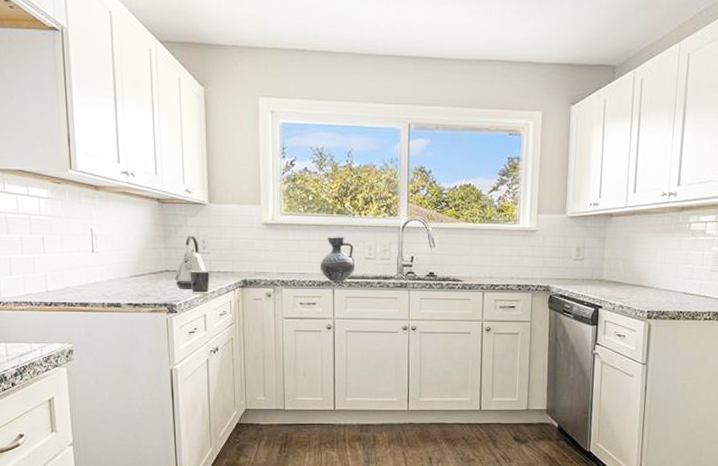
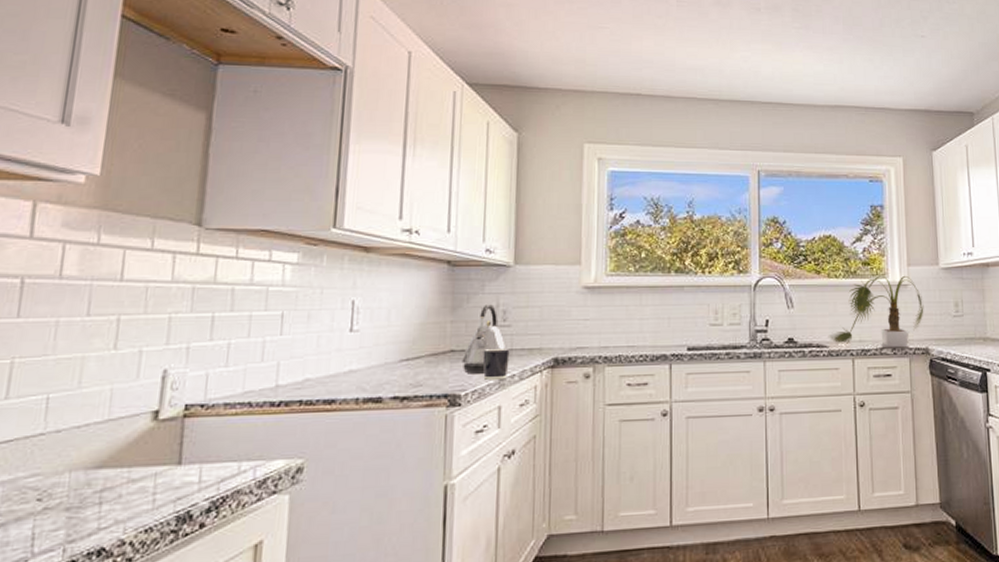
ceramic jug: present [319,236,355,282] -> none [653,299,698,355]
plant: none [463,221,549,286] -> present [828,275,924,350]

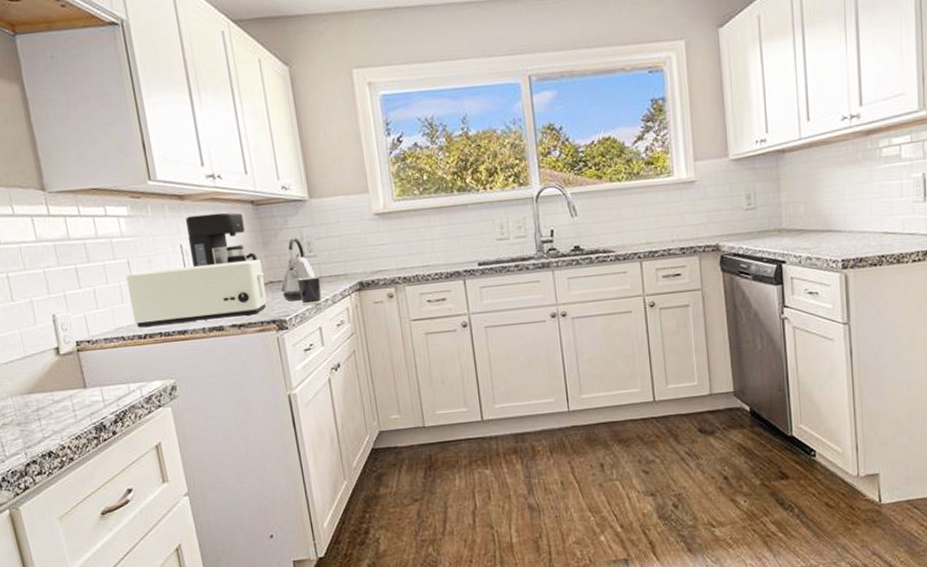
toaster: none [270,325,446,393] -> present [126,260,268,328]
coffee maker: none [362,270,442,328] -> present [186,212,258,268]
plant: present [828,275,924,350] -> none [614,171,714,250]

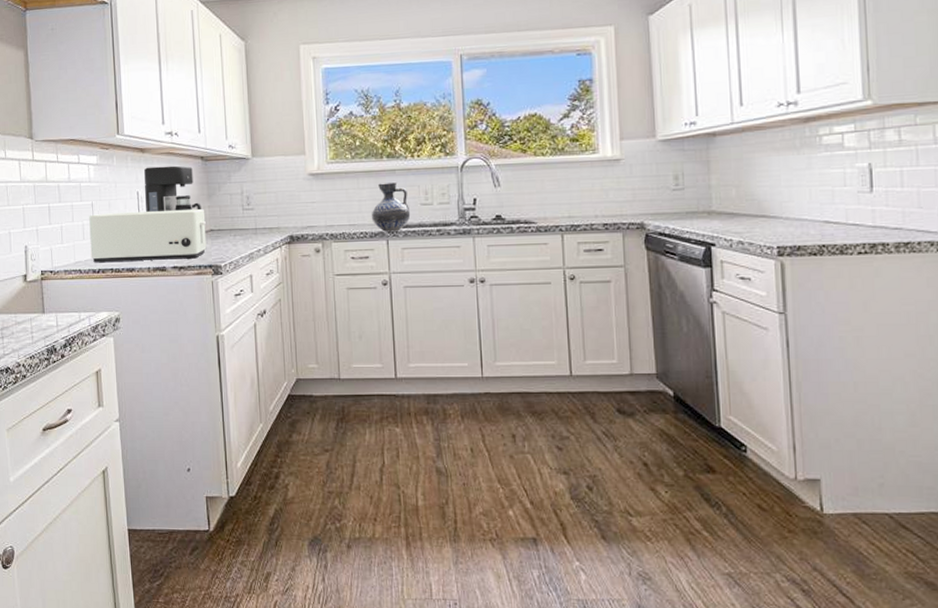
kettle: present [280,236,322,302] -> none [219,190,256,249]
mug: present [297,276,322,305] -> none [234,228,255,253]
ceramic jug: none [445,216,487,271] -> present [371,181,411,232]

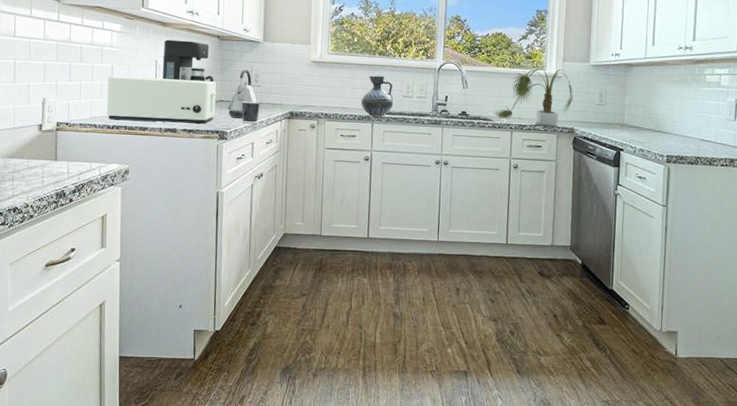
kettle: none [219,190,256,249] -> present [227,68,261,119]
mug: none [234,228,255,253] -> present [241,101,260,124]
plant: none [535,150,639,225] -> present [493,68,574,128]

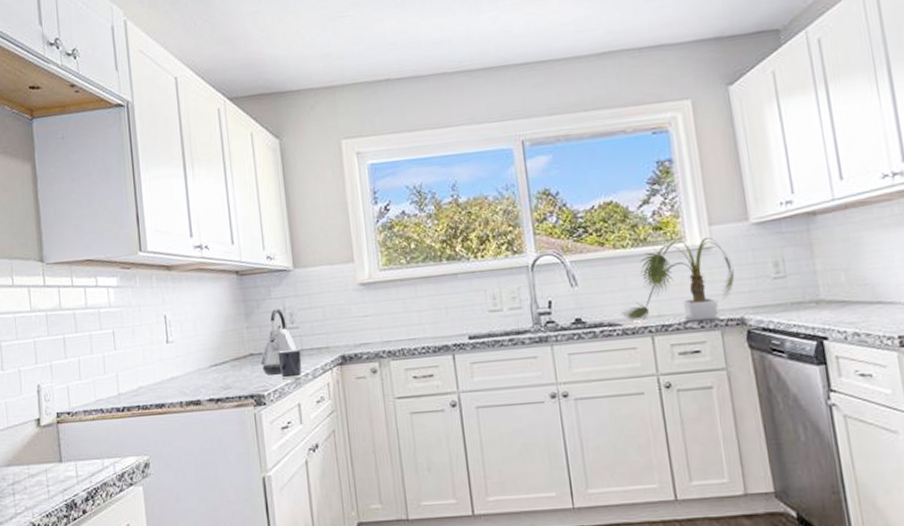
toaster: present [106,76,217,124] -> none [110,331,247,400]
coffee maker: present [162,39,214,83] -> none [172,283,239,339]
ceramic jug: present [360,75,394,117] -> none [432,286,478,345]

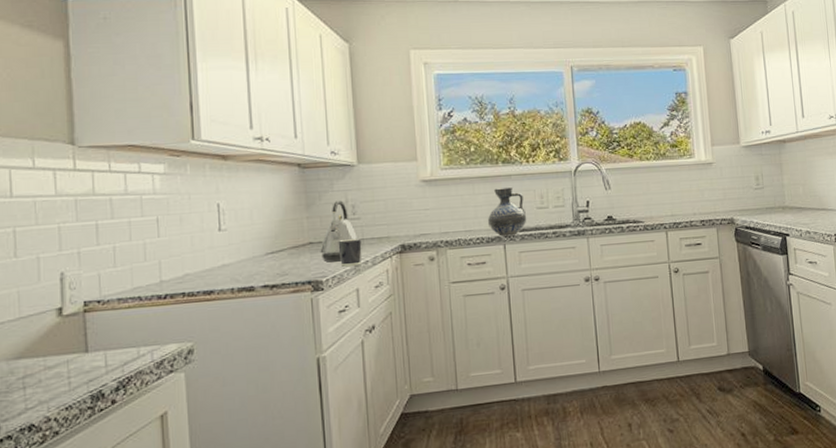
ceramic jug: none [432,286,478,345] -> present [487,186,527,237]
plant: present [620,236,735,323] -> none [643,154,728,222]

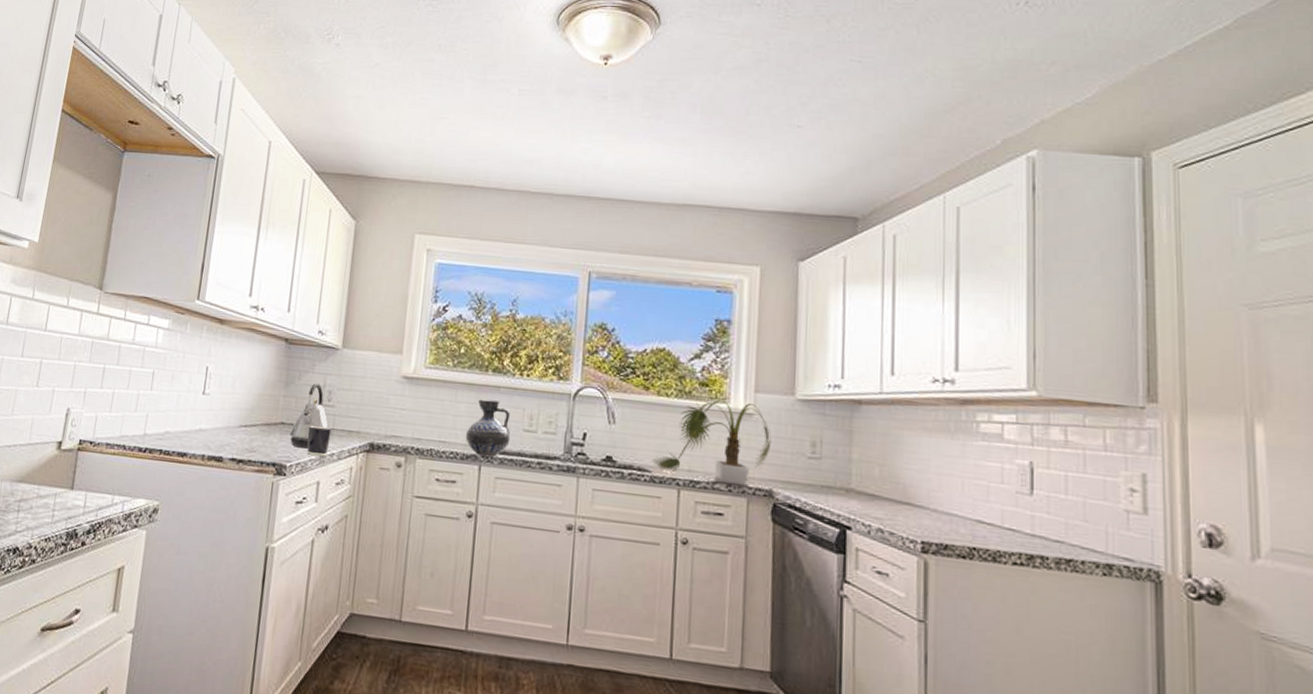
plant: none [643,154,728,222] -> present [651,399,771,488]

